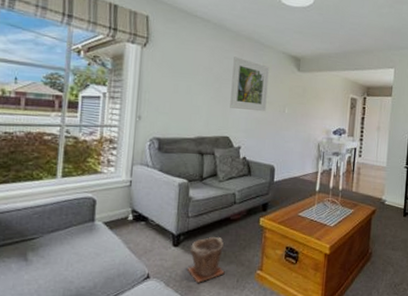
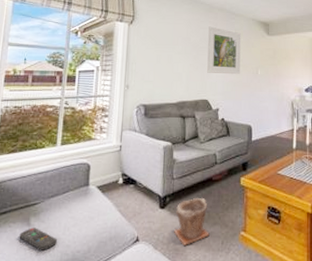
remote control: none [15,263,60,286] -> present [19,227,58,251]

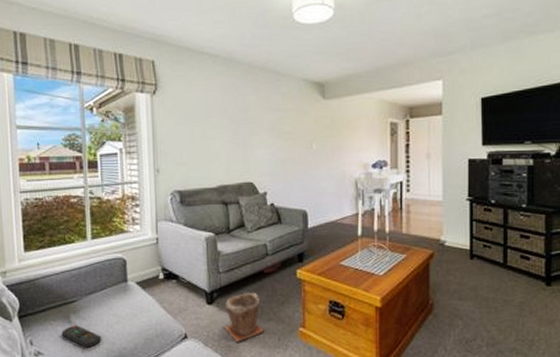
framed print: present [207,26,241,75] -> none [249,92,291,151]

